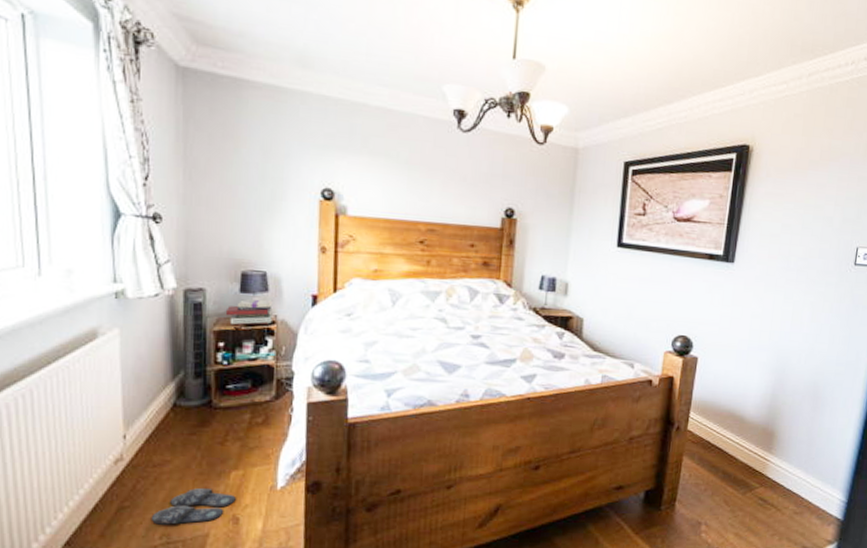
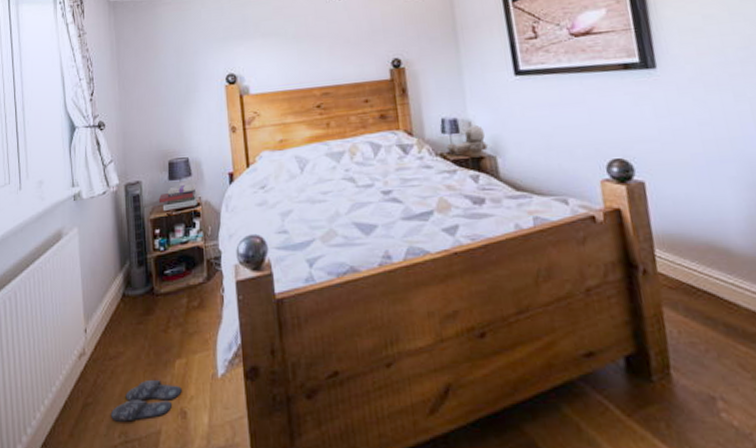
teddy bear: none [540,286,578,317] -> present [446,124,488,158]

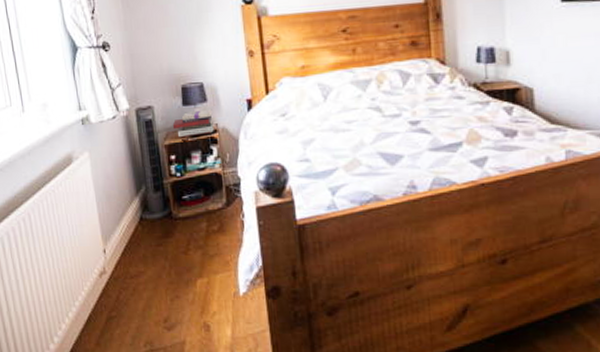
slippers: present [110,379,182,422] -> none [134,296,204,333]
teddy bear: present [446,124,488,158] -> none [480,54,525,89]

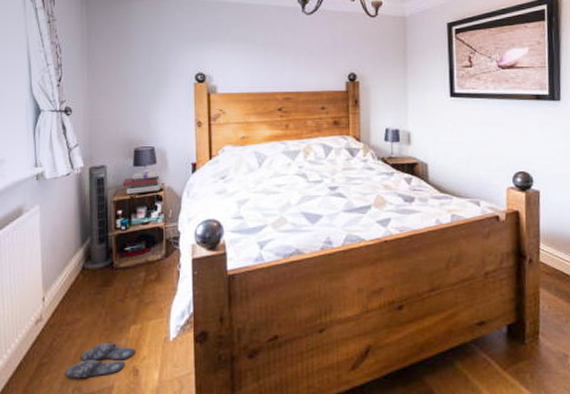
slippers: none [134,296,204,333] -> present [65,342,135,379]

